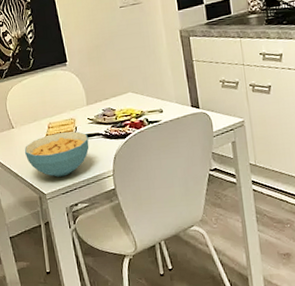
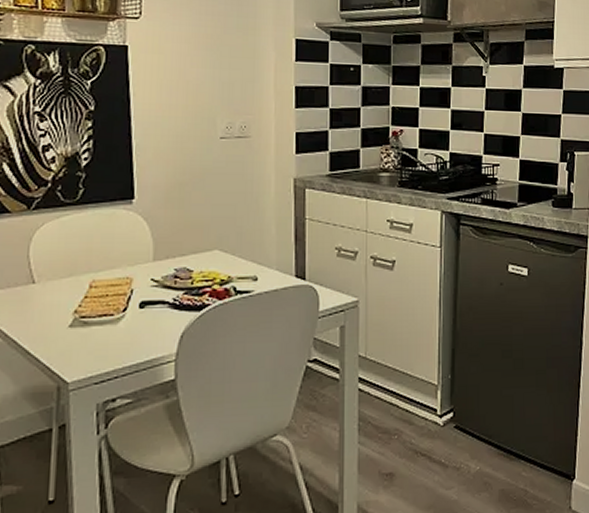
cereal bowl: present [24,131,89,177] -> none [45,294,148,359]

